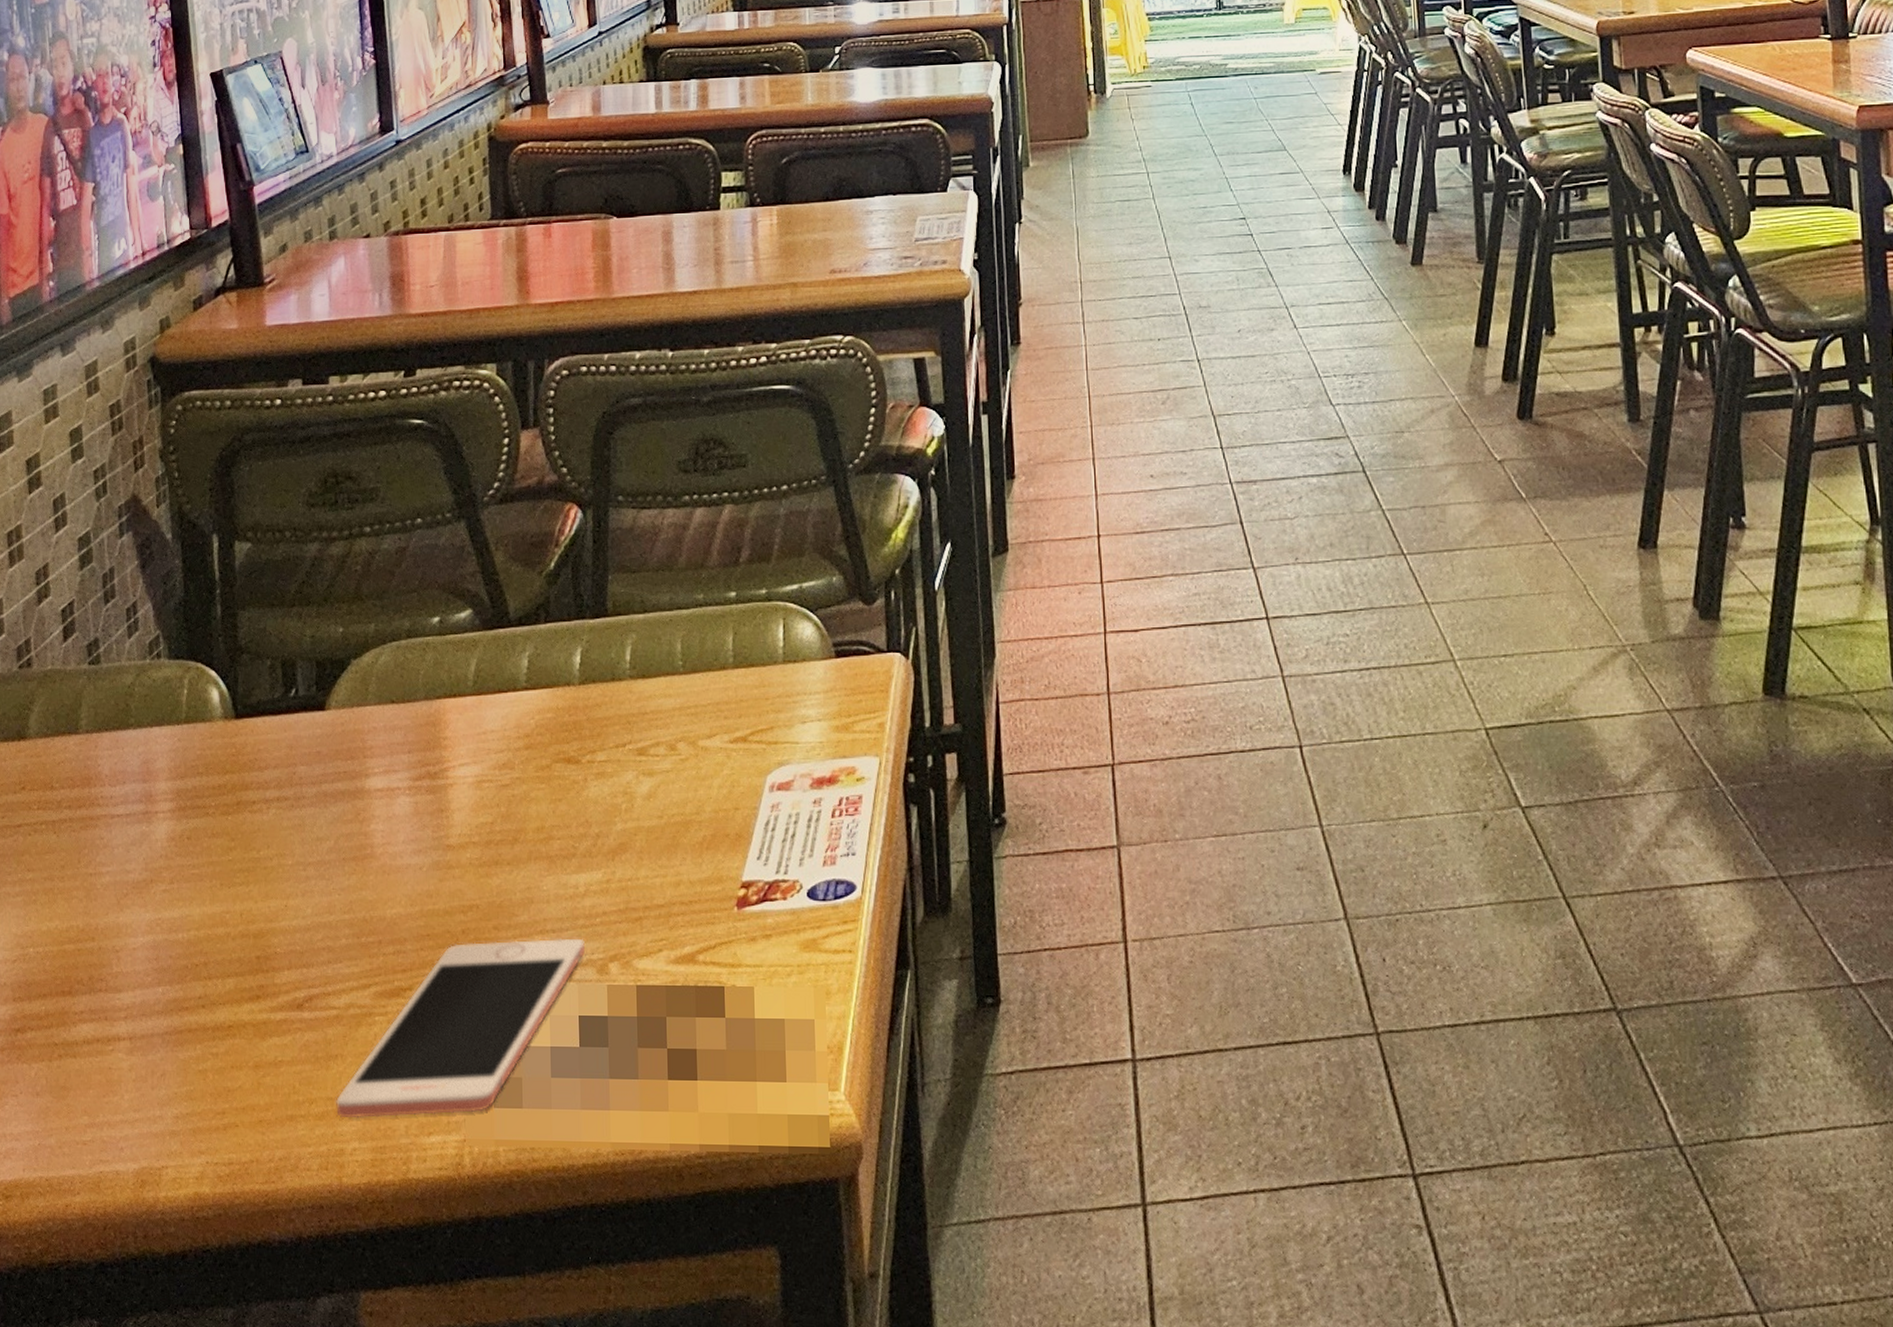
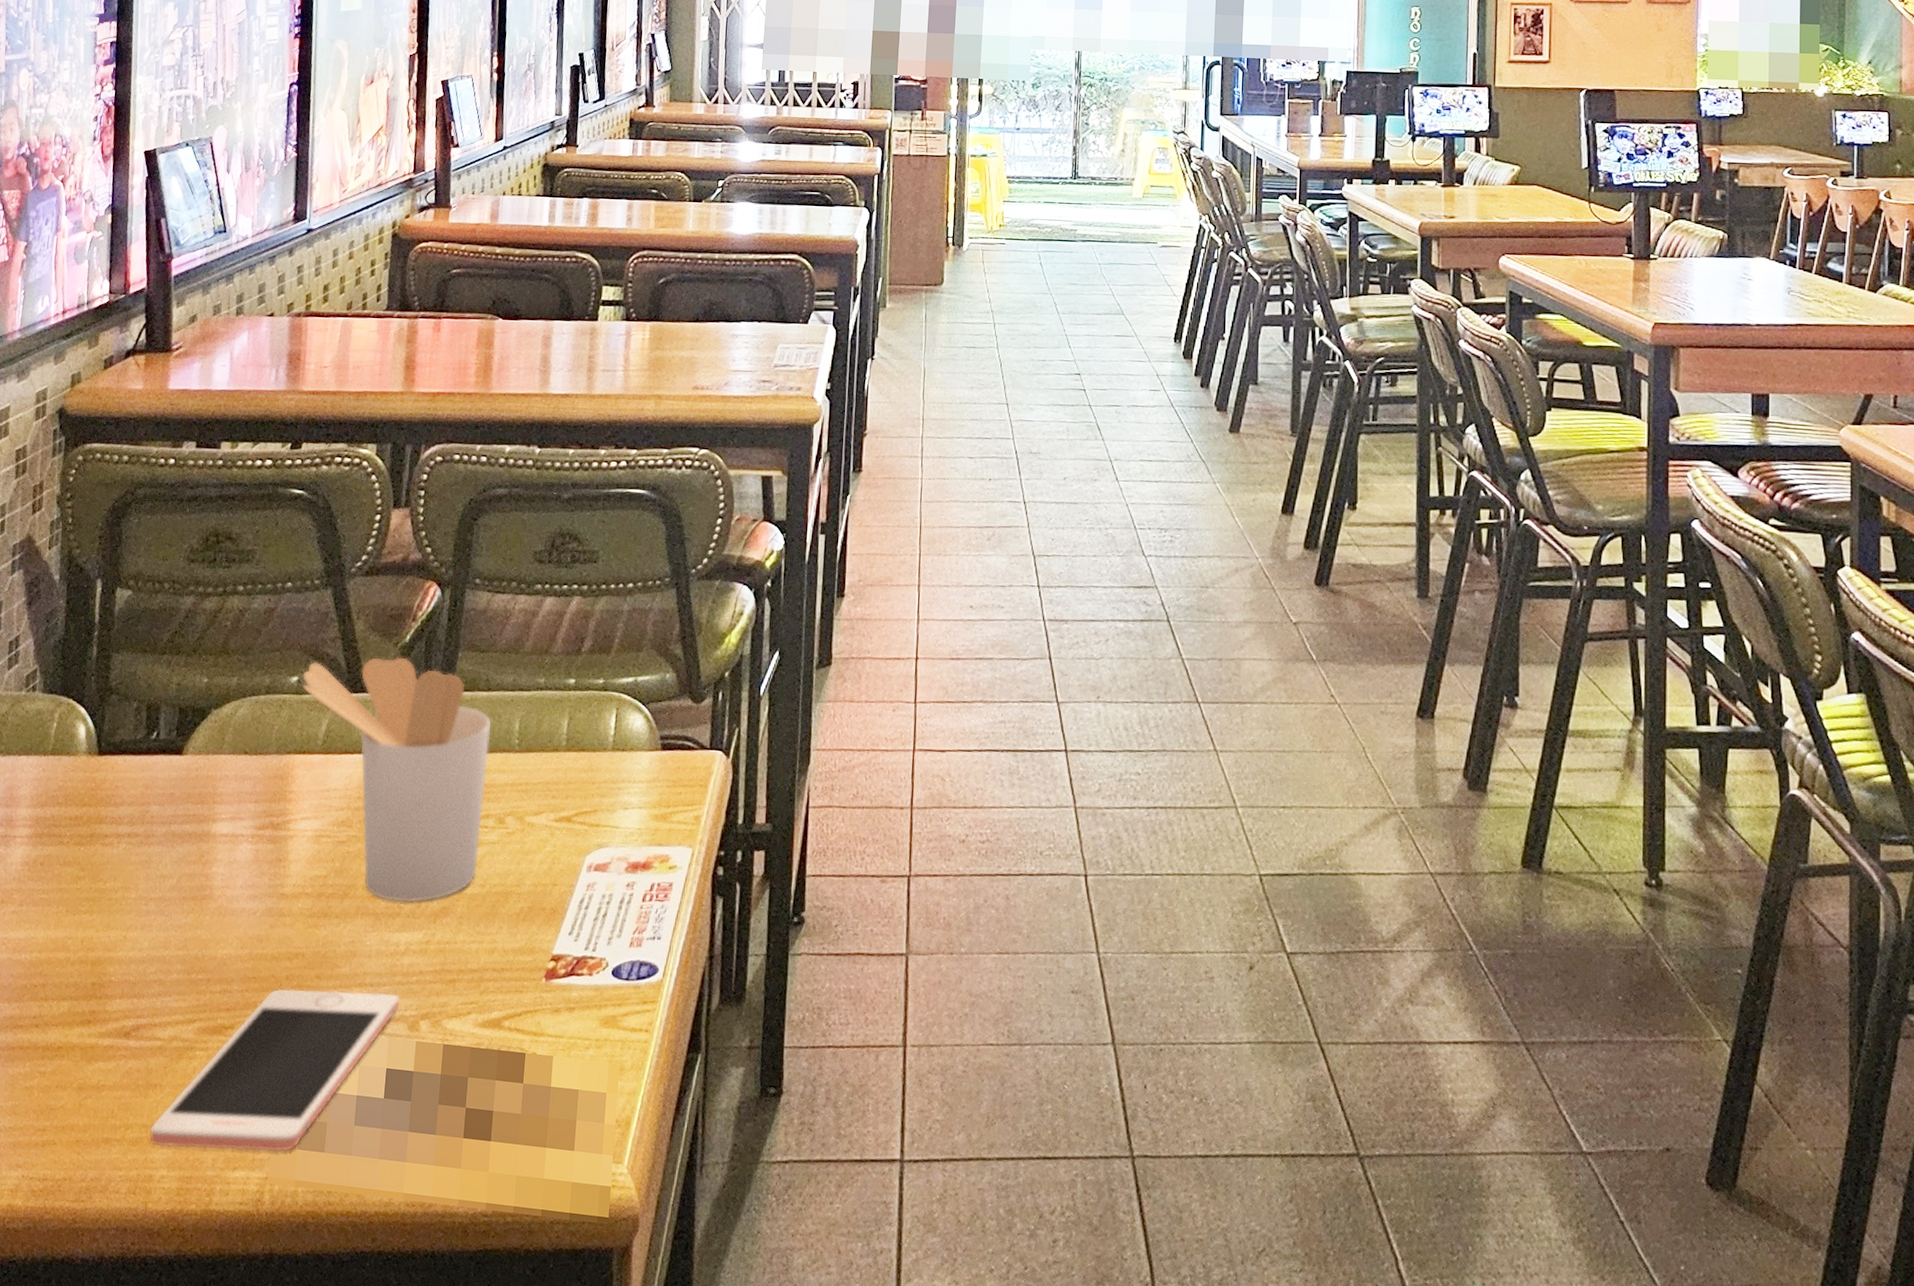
utensil holder: none [444,586,653,842] -> present [302,656,492,903]

